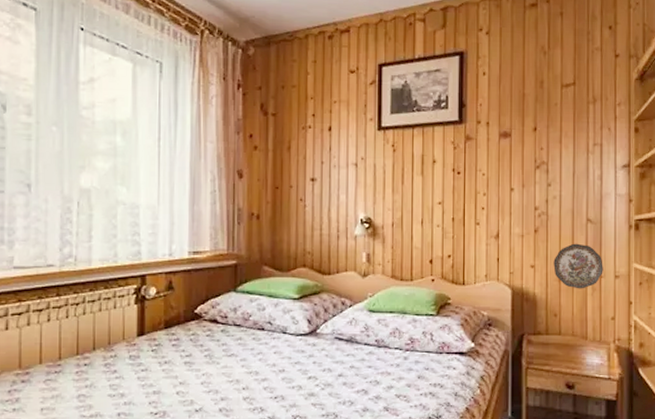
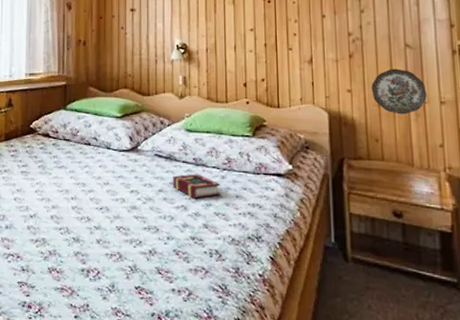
book: none [353,355,403,381] -> present [173,173,221,199]

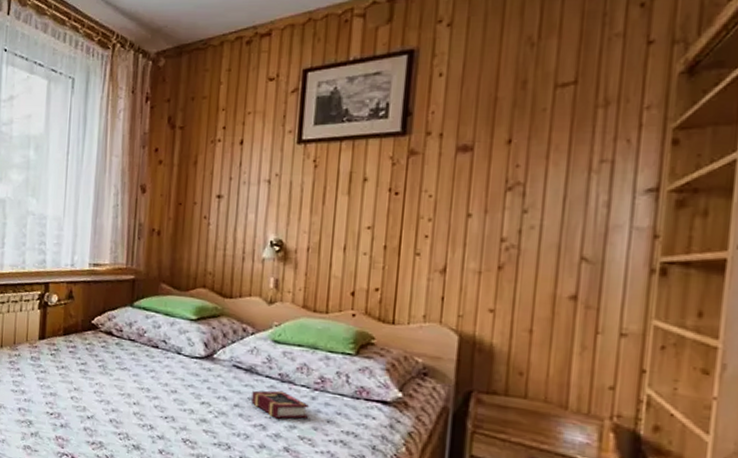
decorative plate: present [371,68,427,115] -> none [523,286,602,346]

